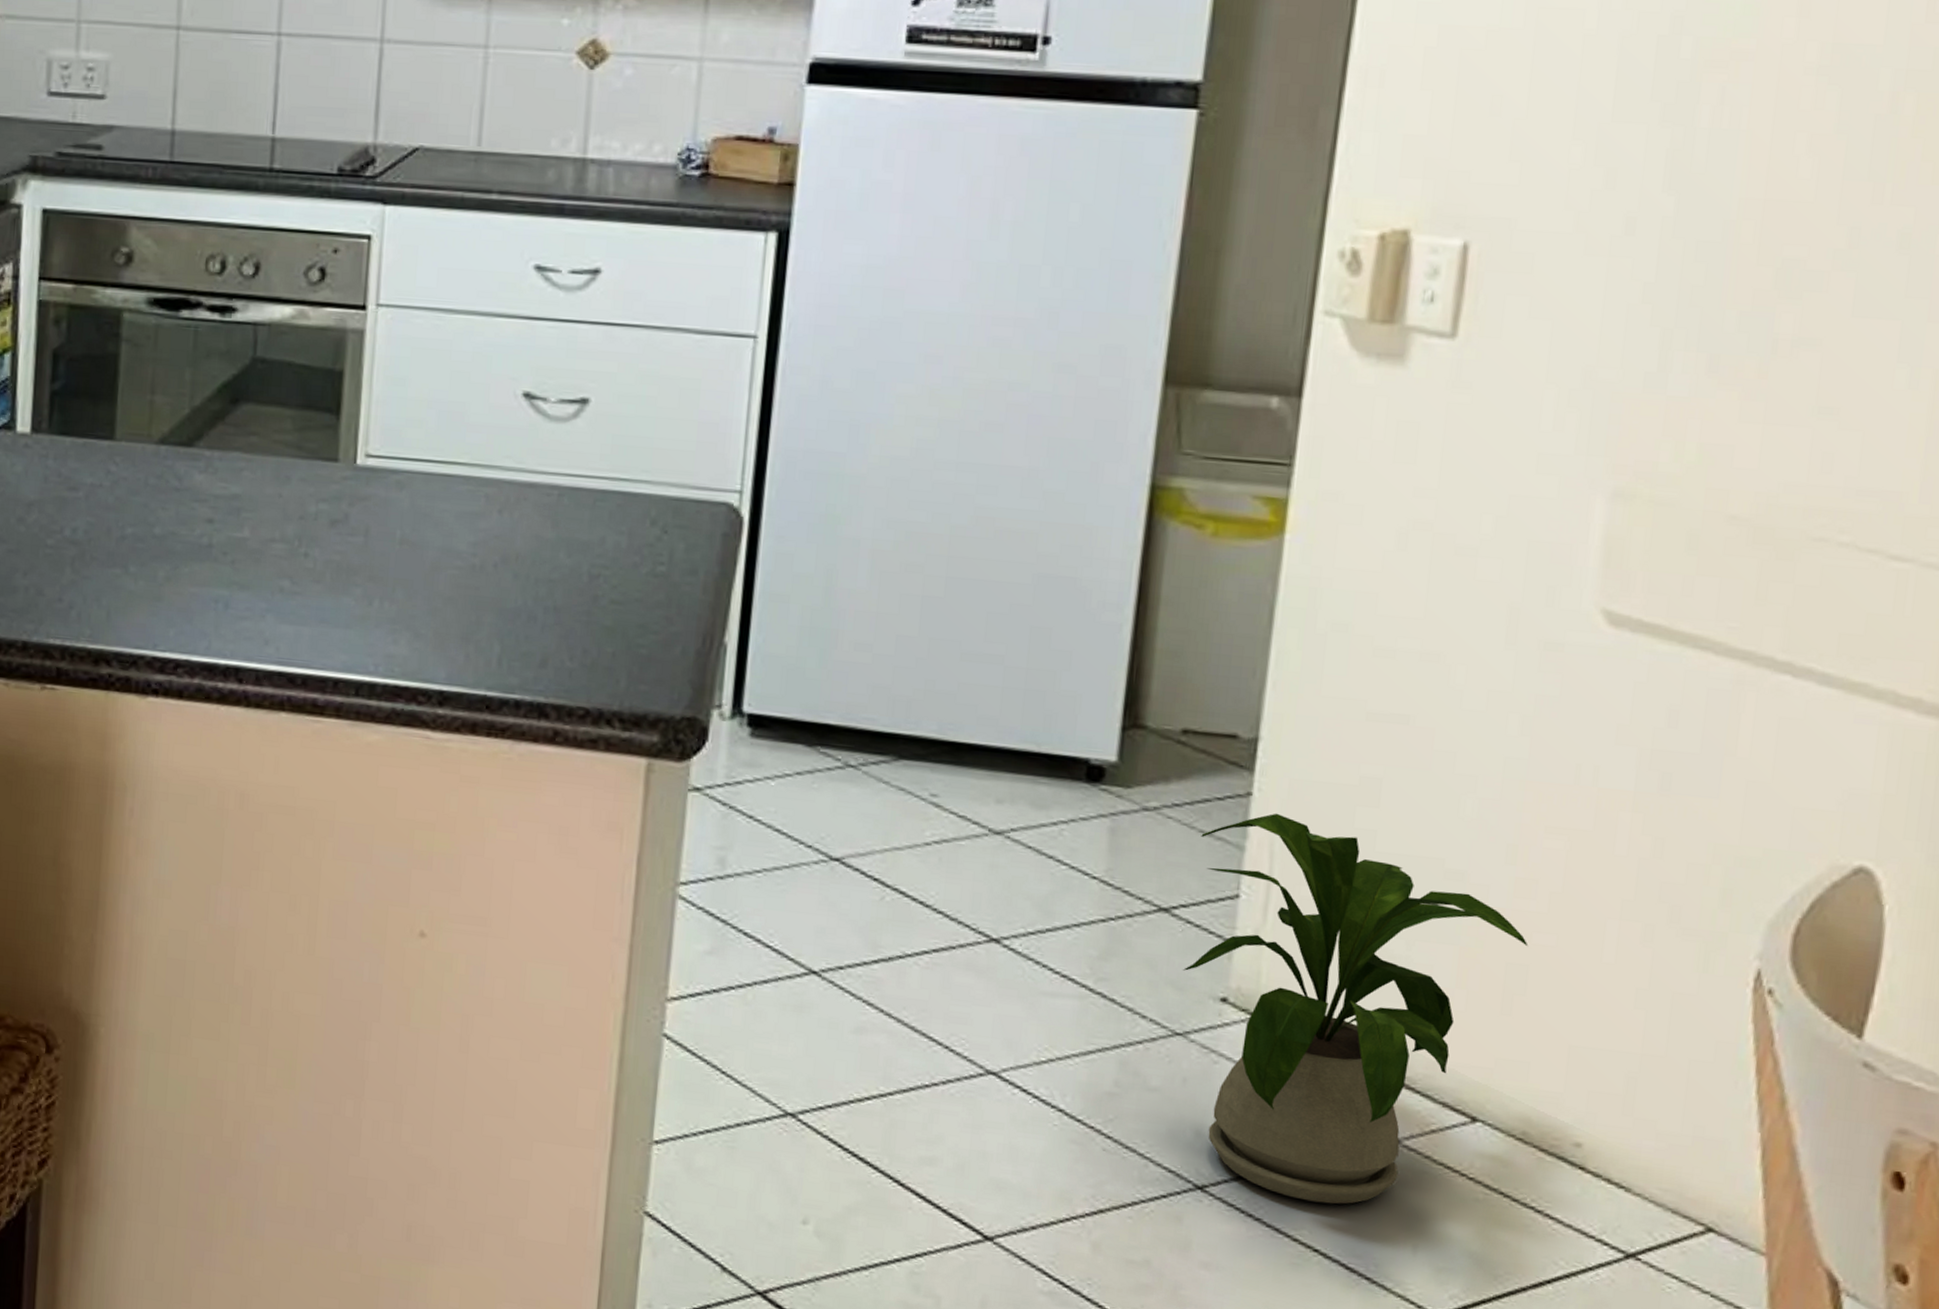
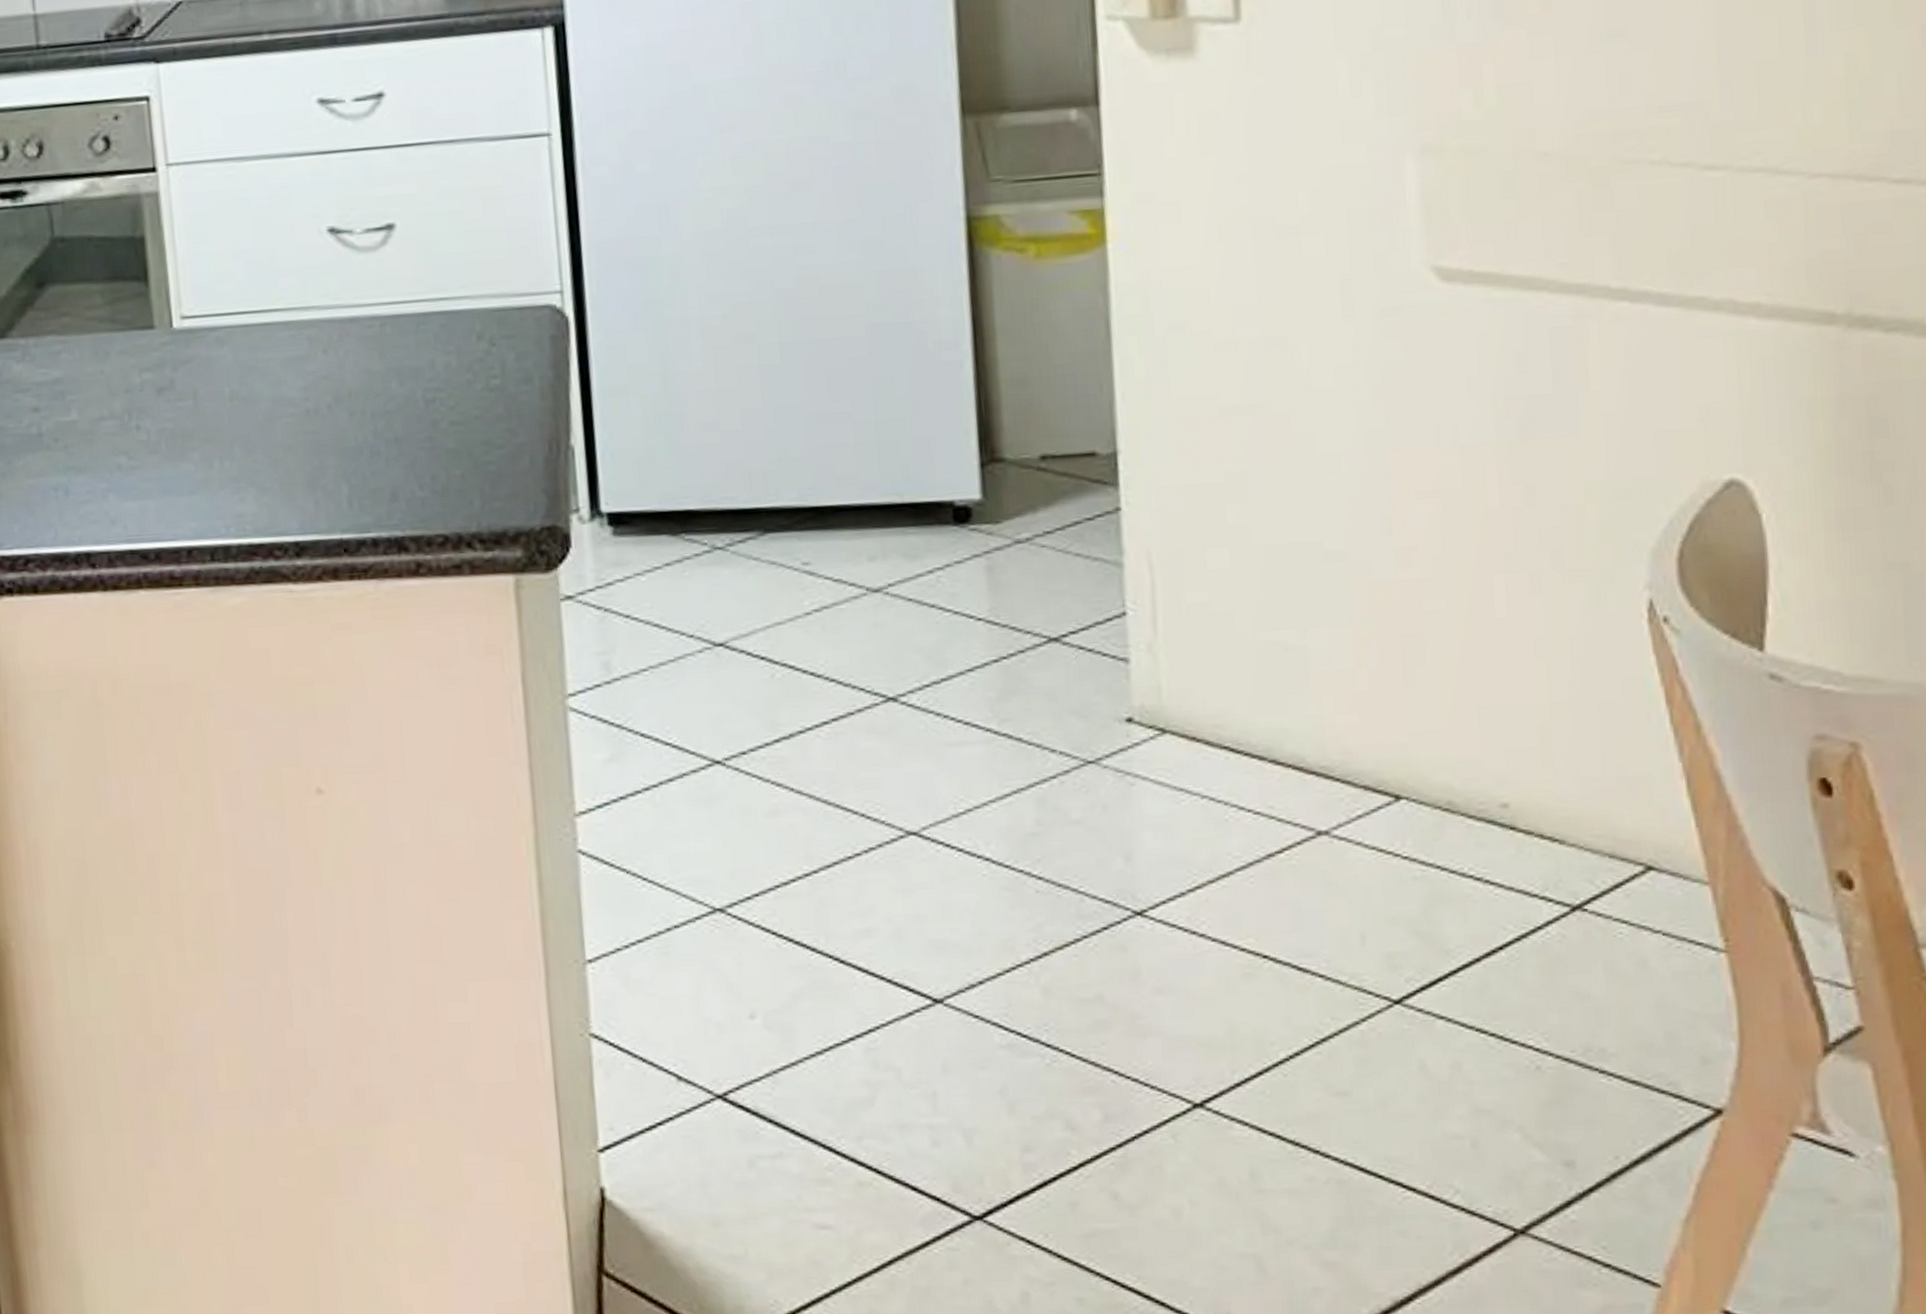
house plant: present [1183,813,1529,1204] -> none [1077,523,1420,908]

